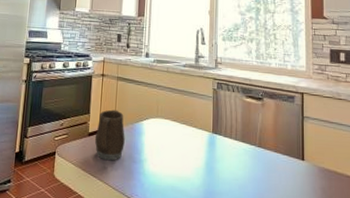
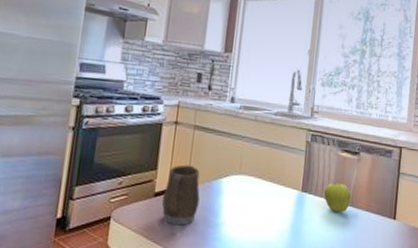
fruit: none [233,125,259,153] -> present [324,182,352,213]

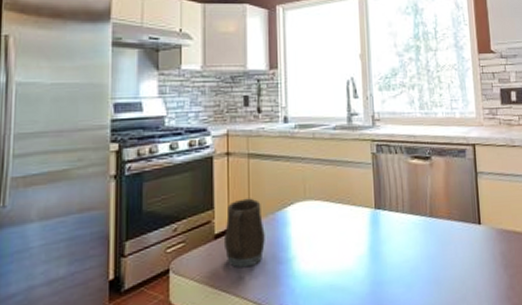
fruit: present [324,182,352,213] -> none [399,193,430,227]

